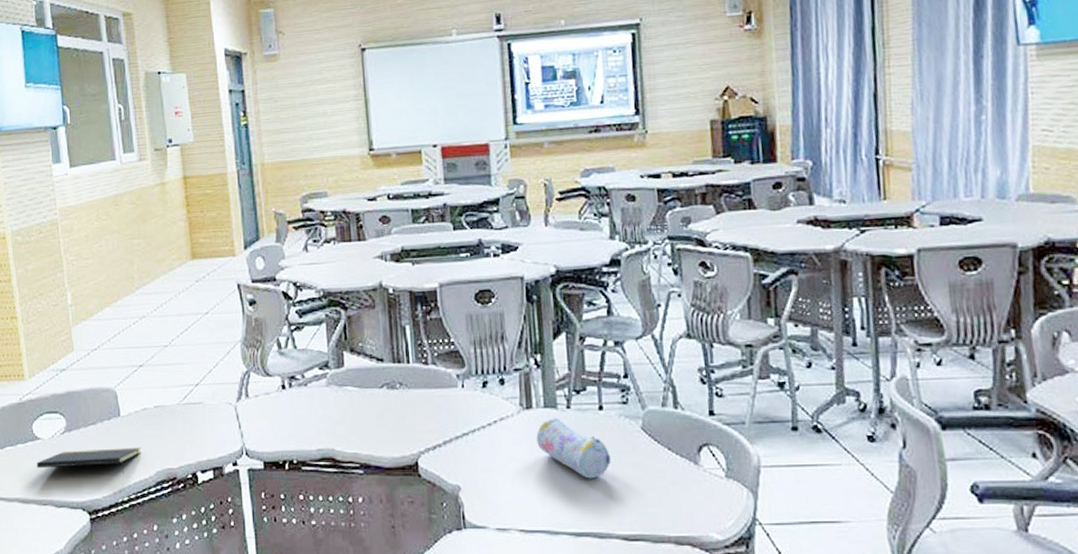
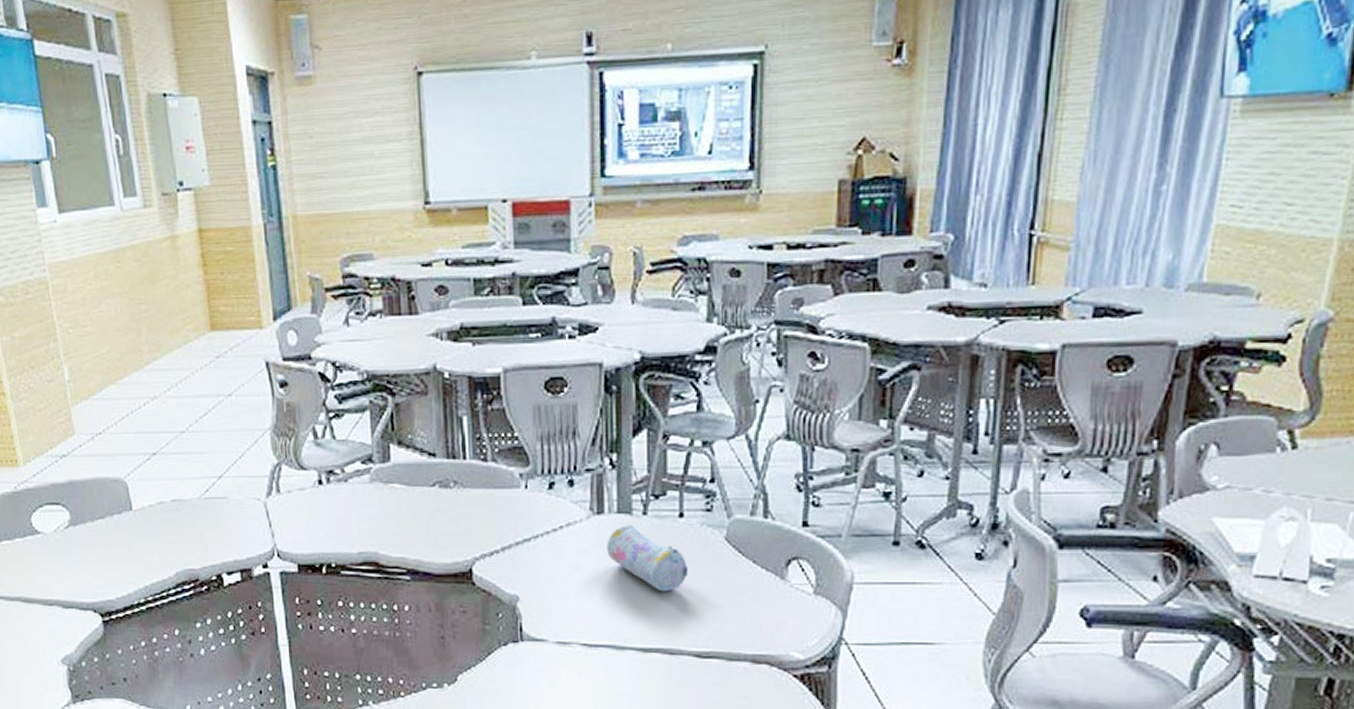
notepad: present [36,447,142,474] -> none [38,545,158,574]

